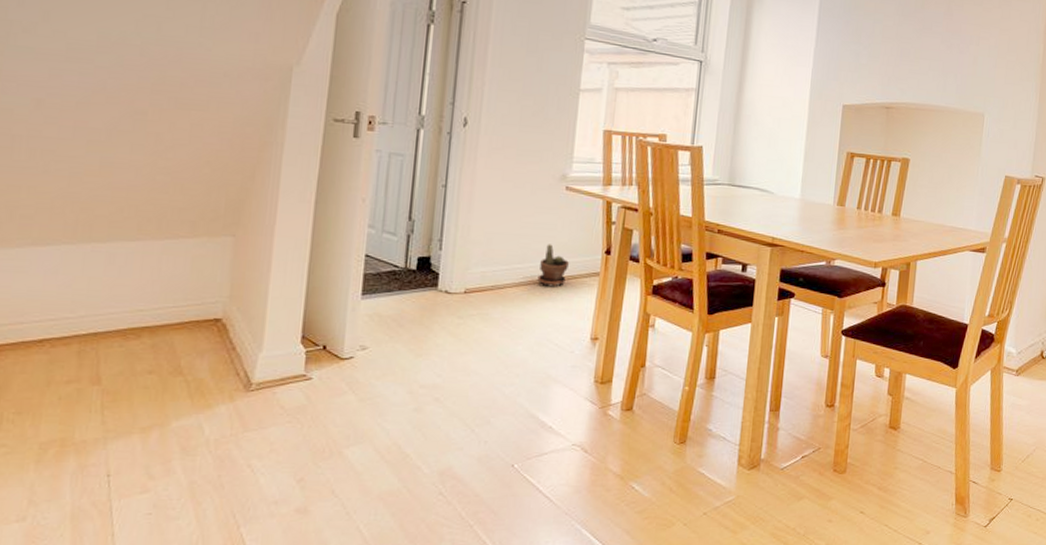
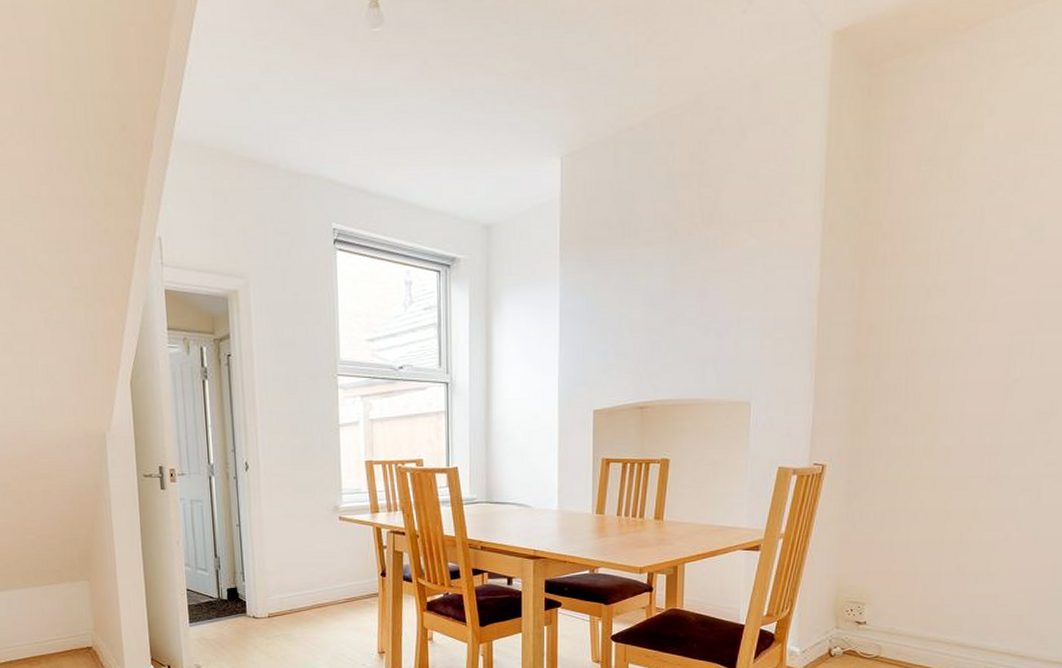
potted plant: present [537,244,570,287] -> none [326,570,352,608]

